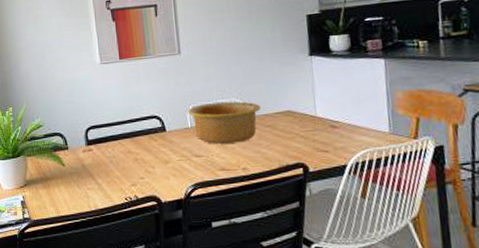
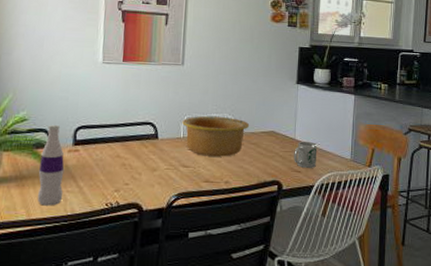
bottle: none [59,127,85,203] -> present [37,124,65,206]
mug: none [317,118,346,147] -> present [294,142,318,168]

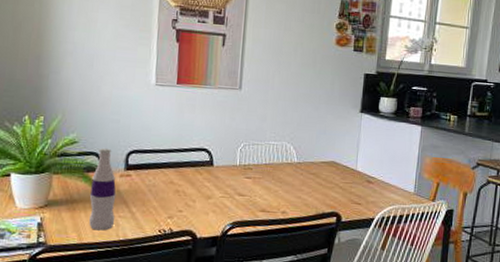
bowl: present [182,116,250,157] -> none [238,143,309,187]
mug: present [294,142,318,168] -> none [354,173,380,201]

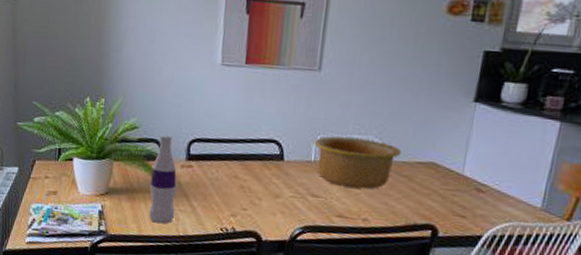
bowl: none [238,143,309,187] -> present [314,136,402,189]

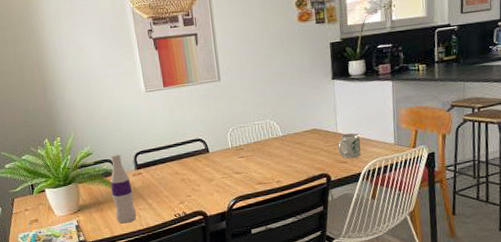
bowl: present [314,136,402,189] -> none [228,122,292,162]
mug: none [457,179,495,214] -> present [338,133,361,158]

